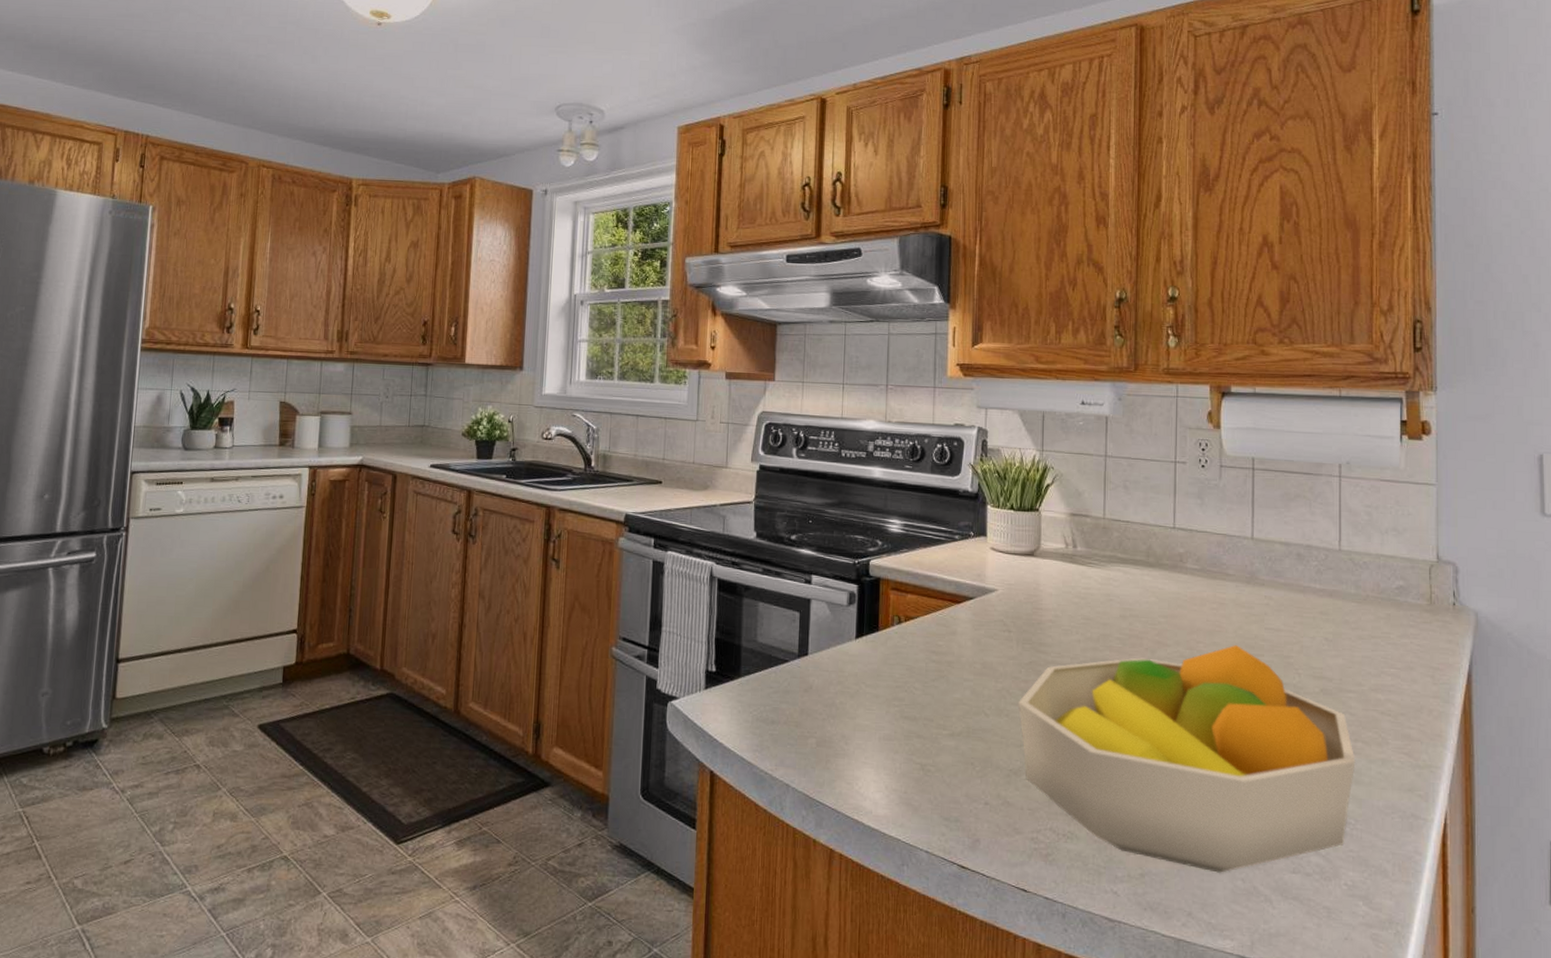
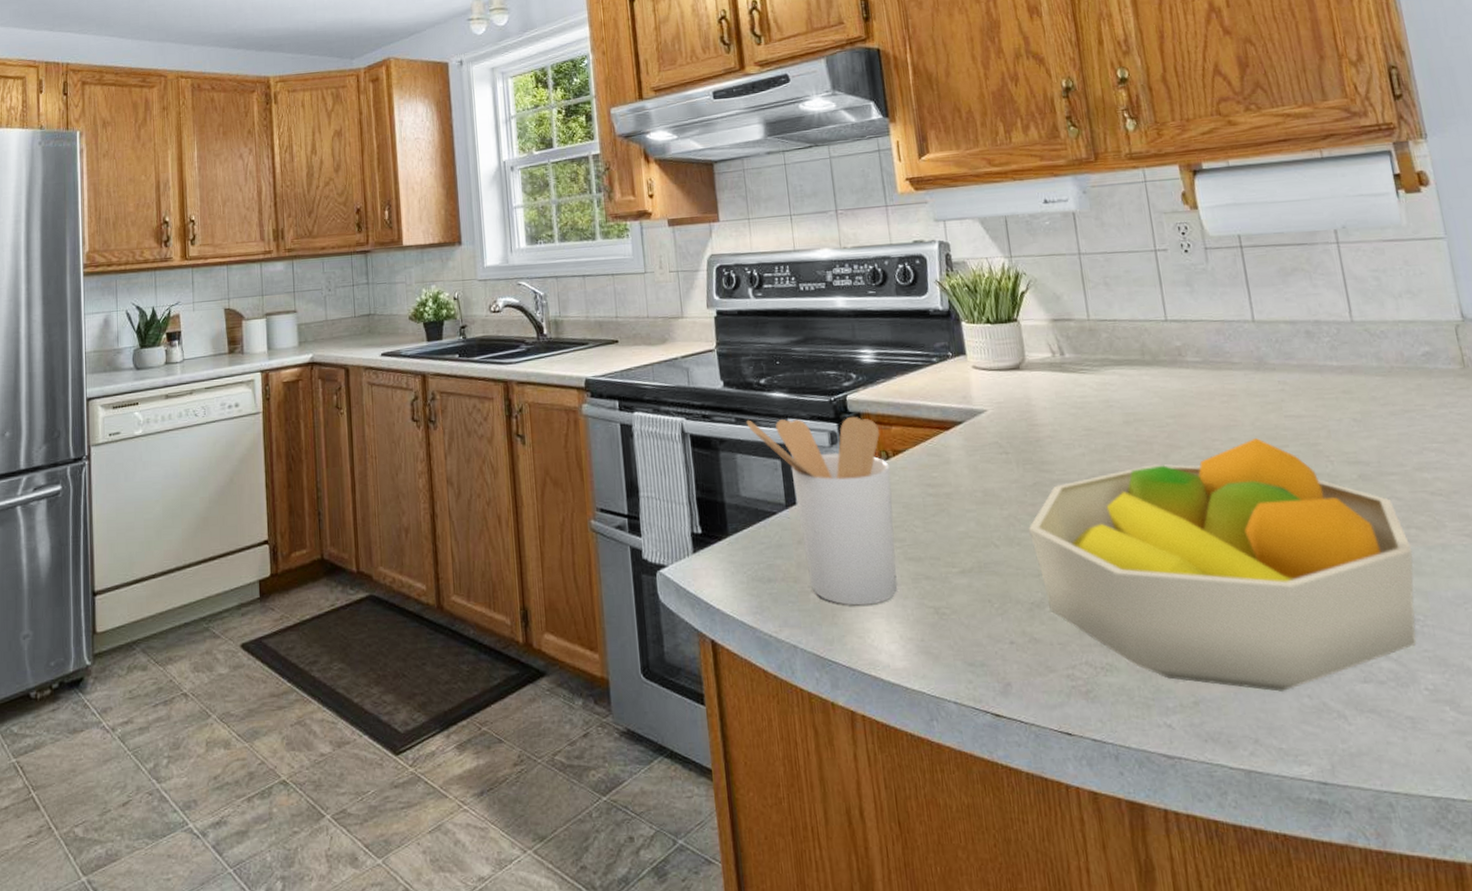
utensil holder: none [772,571,900,755] -> present [746,416,897,606]

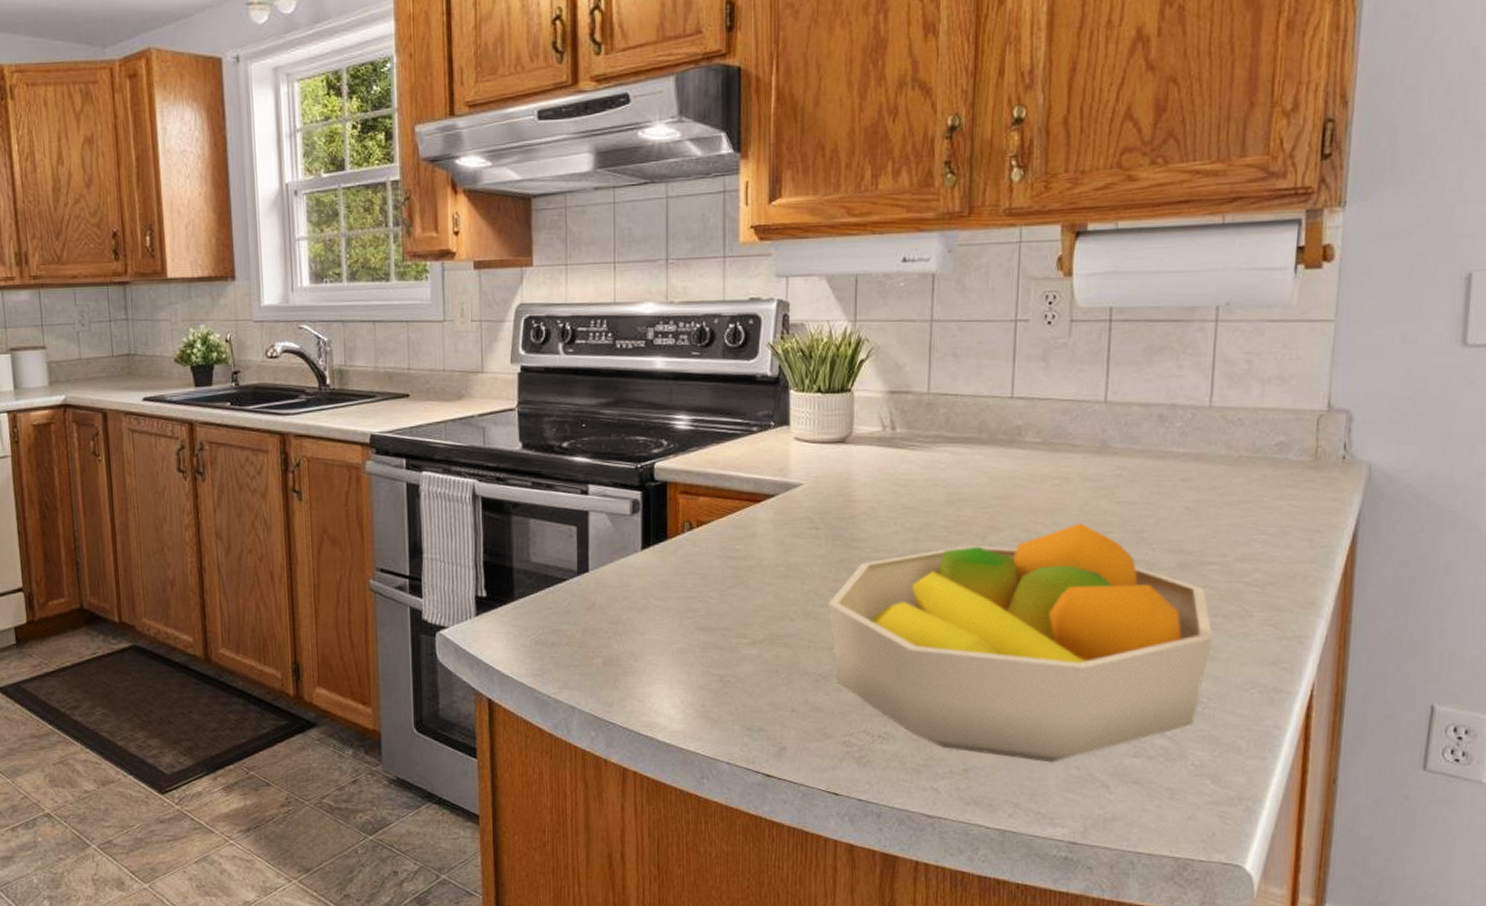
utensil holder: present [746,416,897,606] -> none [543,484,692,671]

